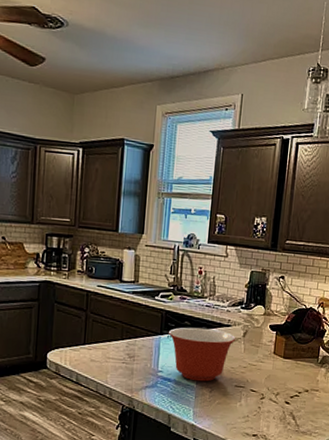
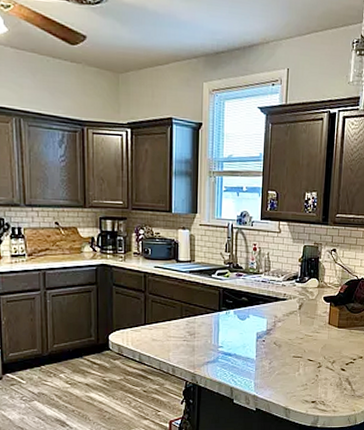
mixing bowl: present [168,327,236,382] -> none [226,303,292,354]

